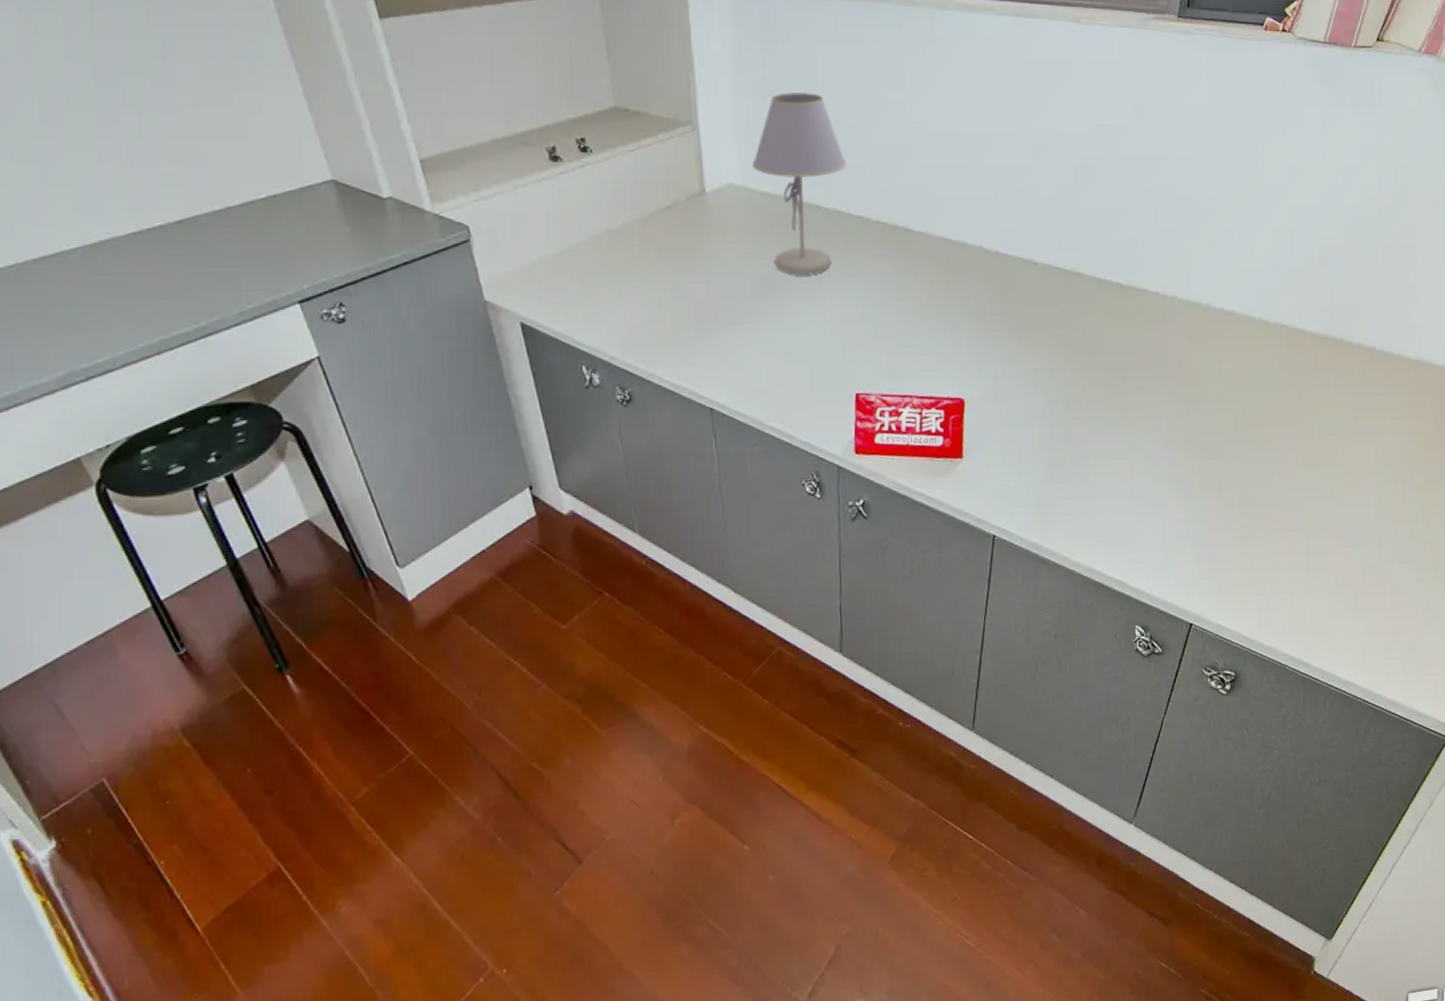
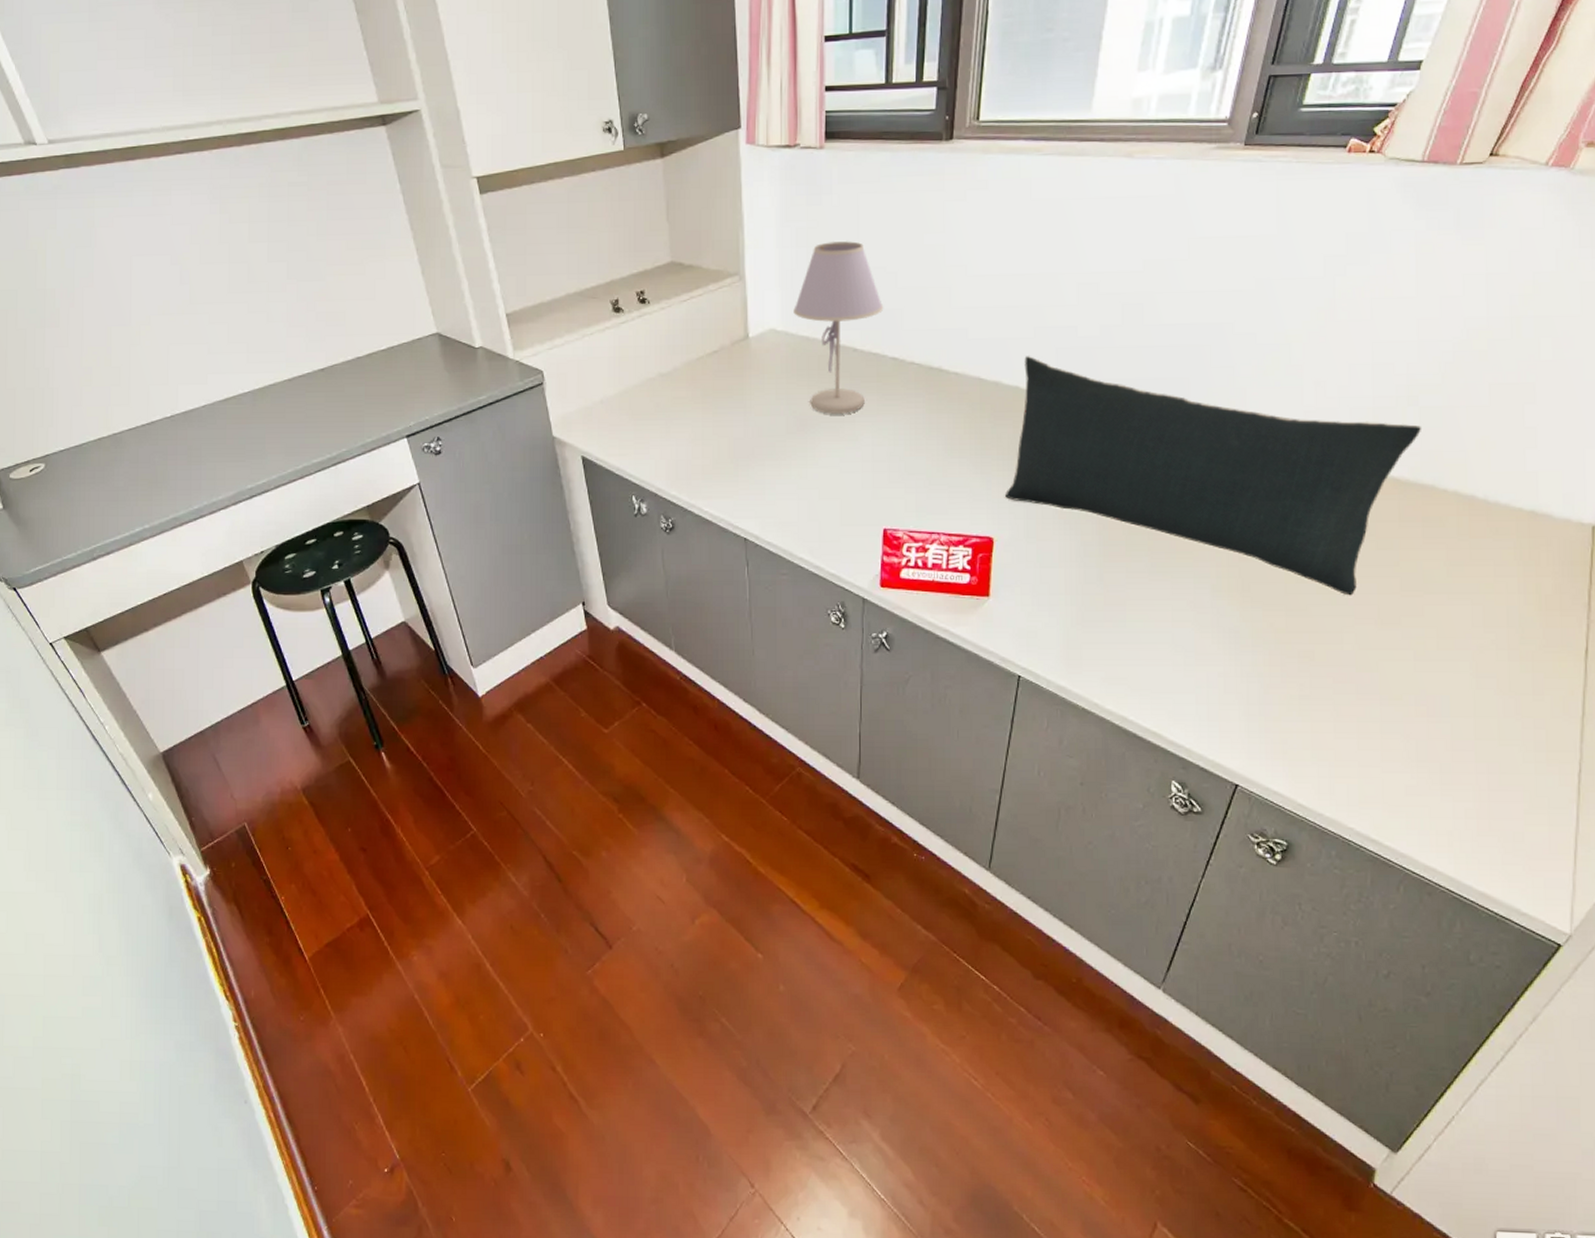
pillow: none [974,216,1332,442] -> present [1005,356,1422,596]

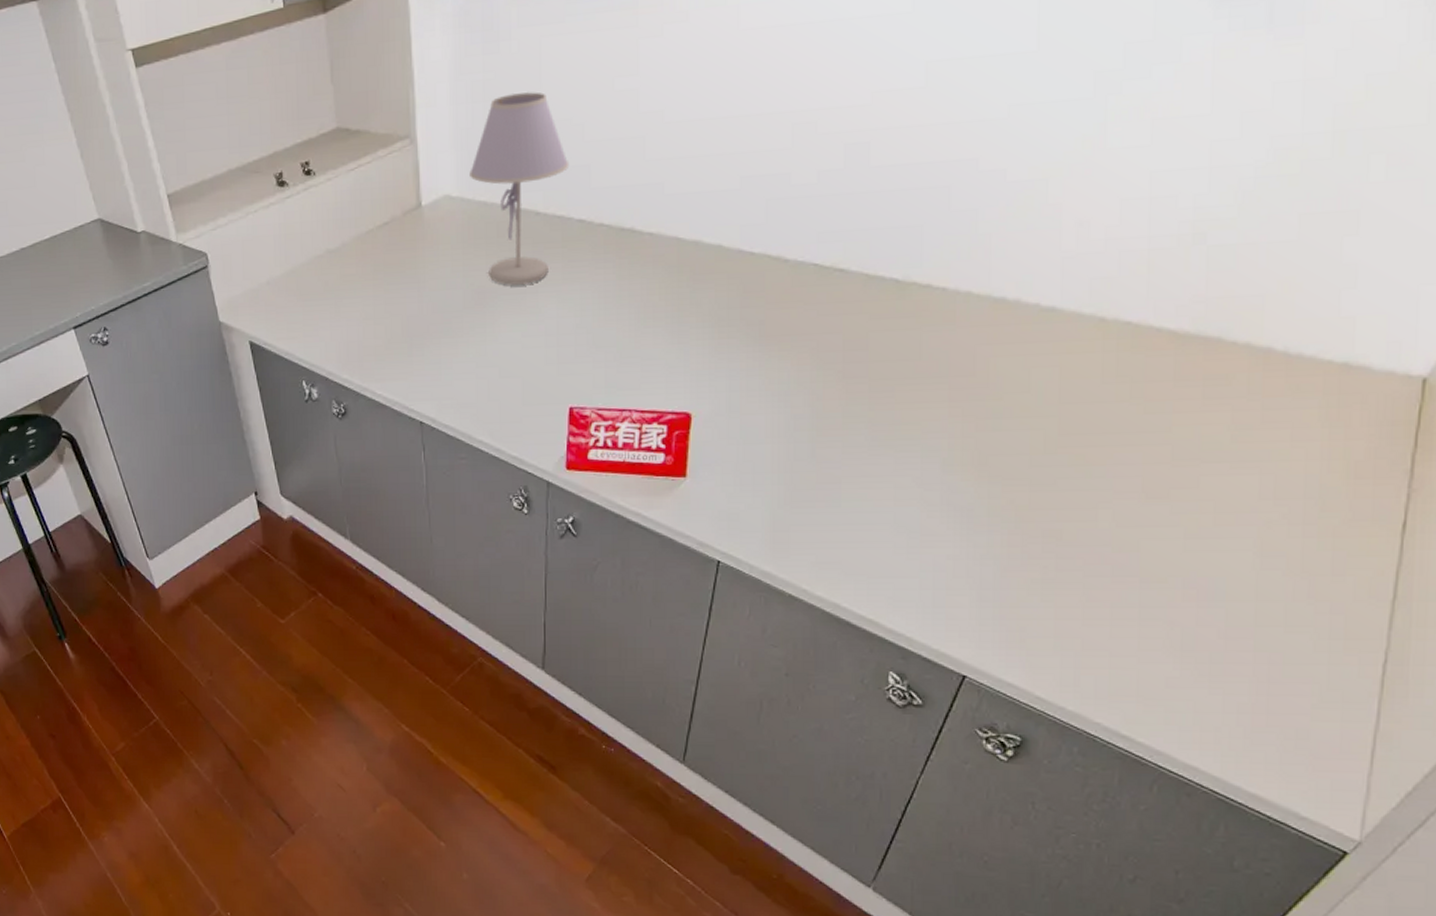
pillow: present [1005,356,1422,596] -> none [705,210,1210,468]

